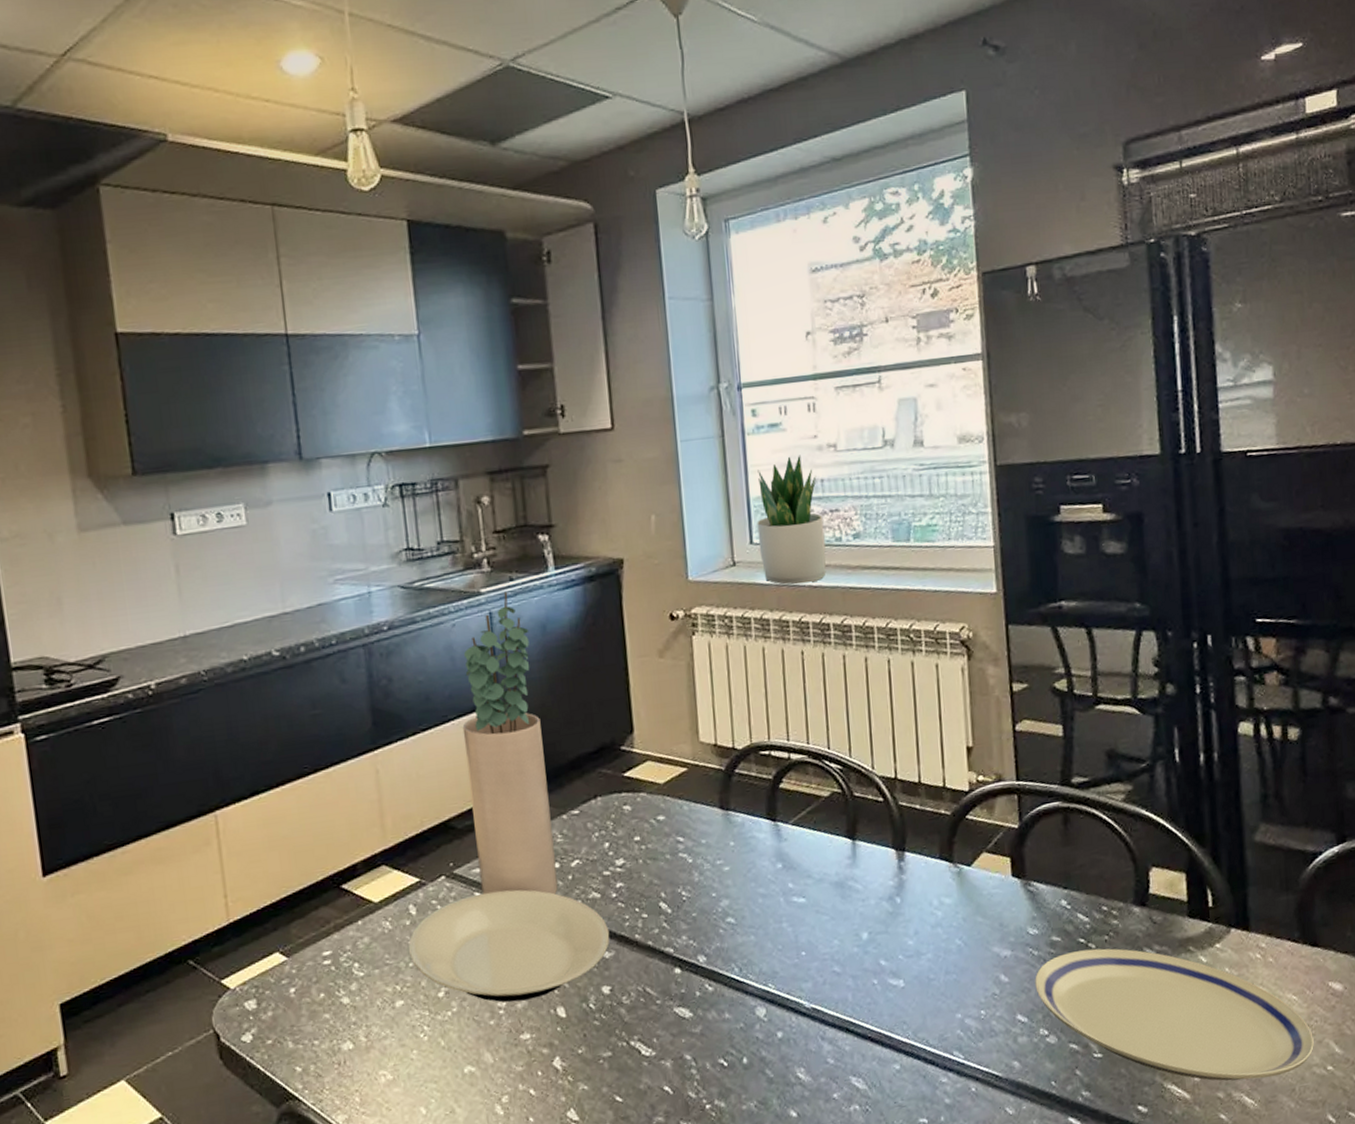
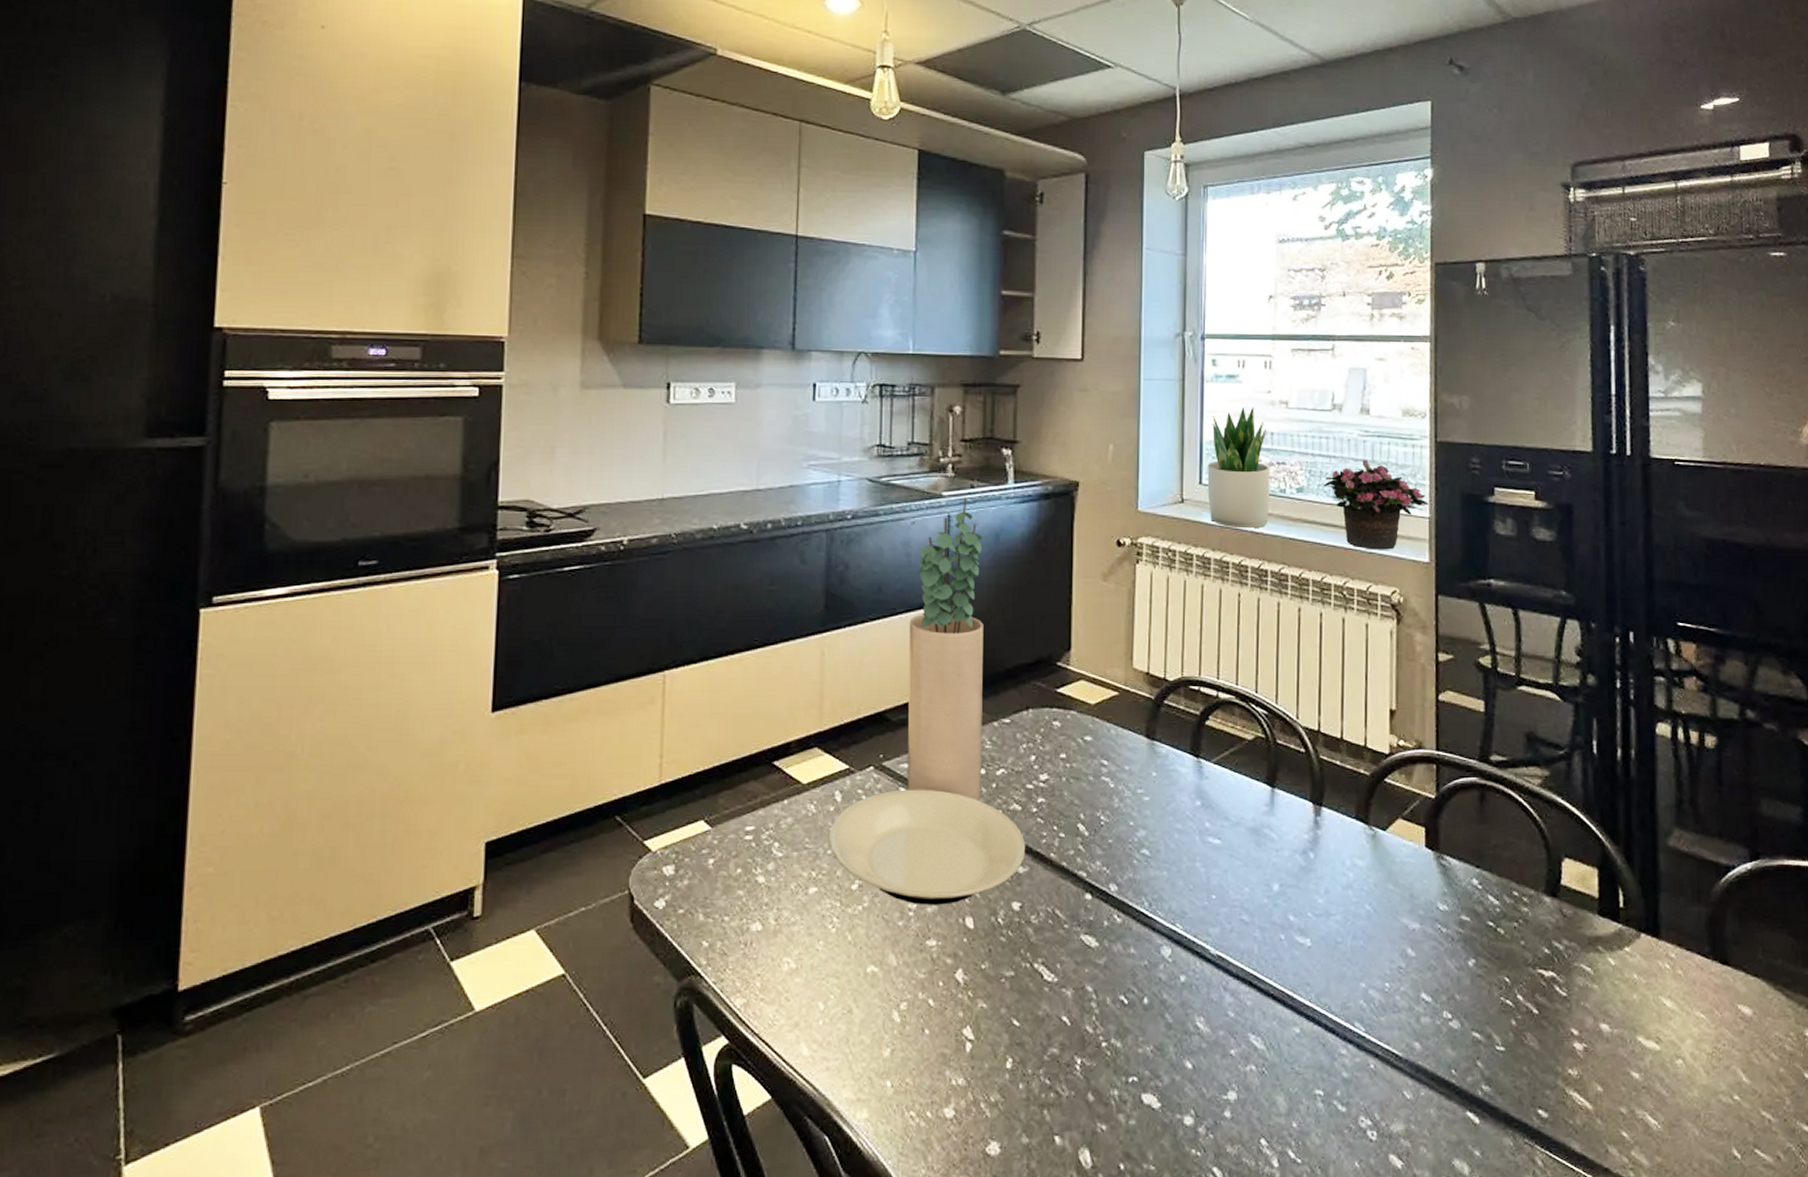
potted flower: none [881,494,993,589] -> present [1324,460,1430,550]
plate: present [1035,948,1314,1081] -> none [1441,934,1721,1099]

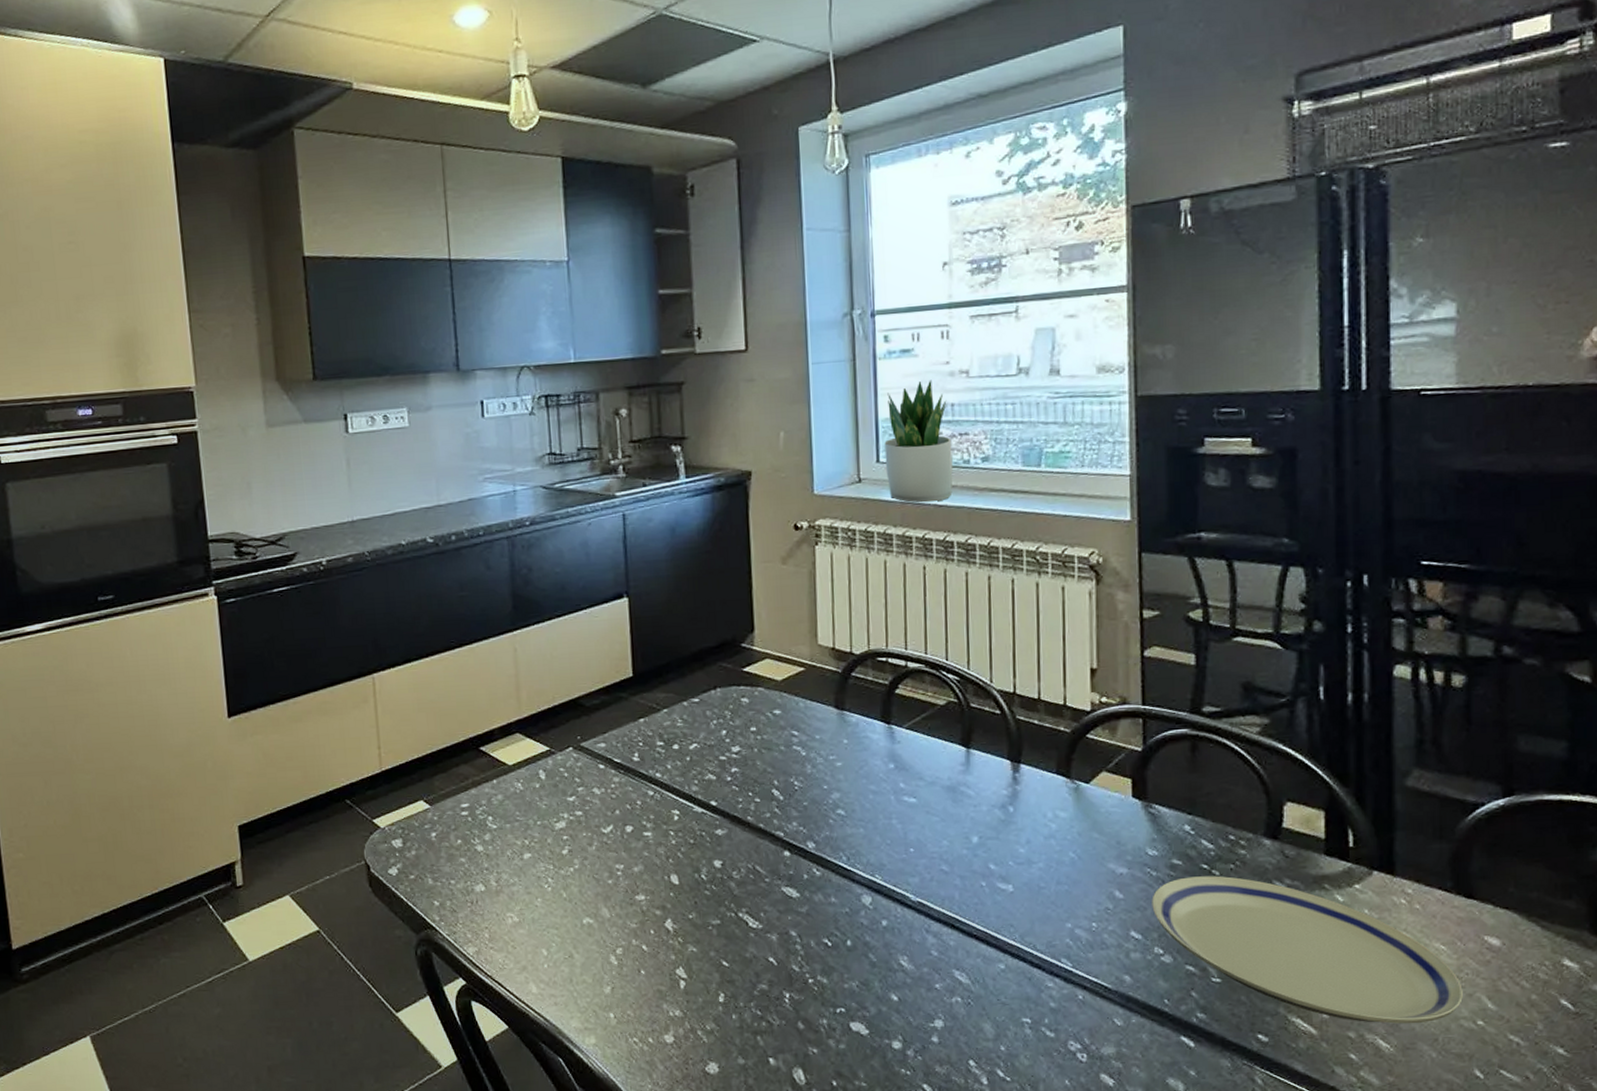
plate: present [830,789,1026,905] -> none [537,764,723,866]
vase: present [907,497,983,801] -> none [594,496,676,773]
potted flower: present [1324,460,1430,550] -> none [1011,422,1130,513]
plate: none [1441,934,1721,1099] -> present [1152,875,1463,1024]

